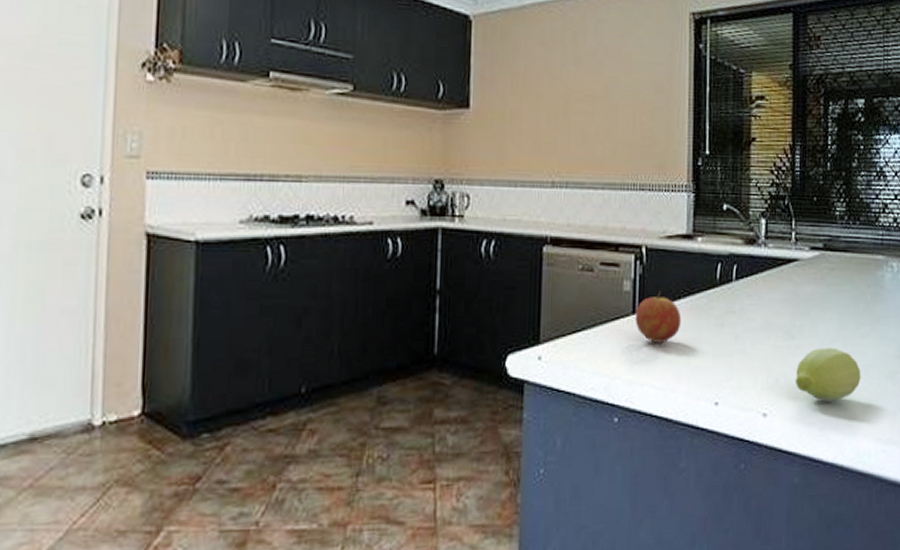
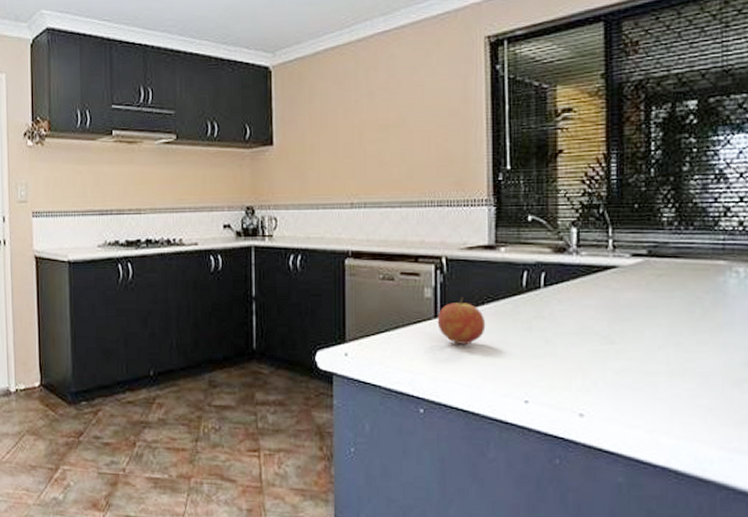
fruit: present [795,347,861,401] -> none [616,353,699,406]

